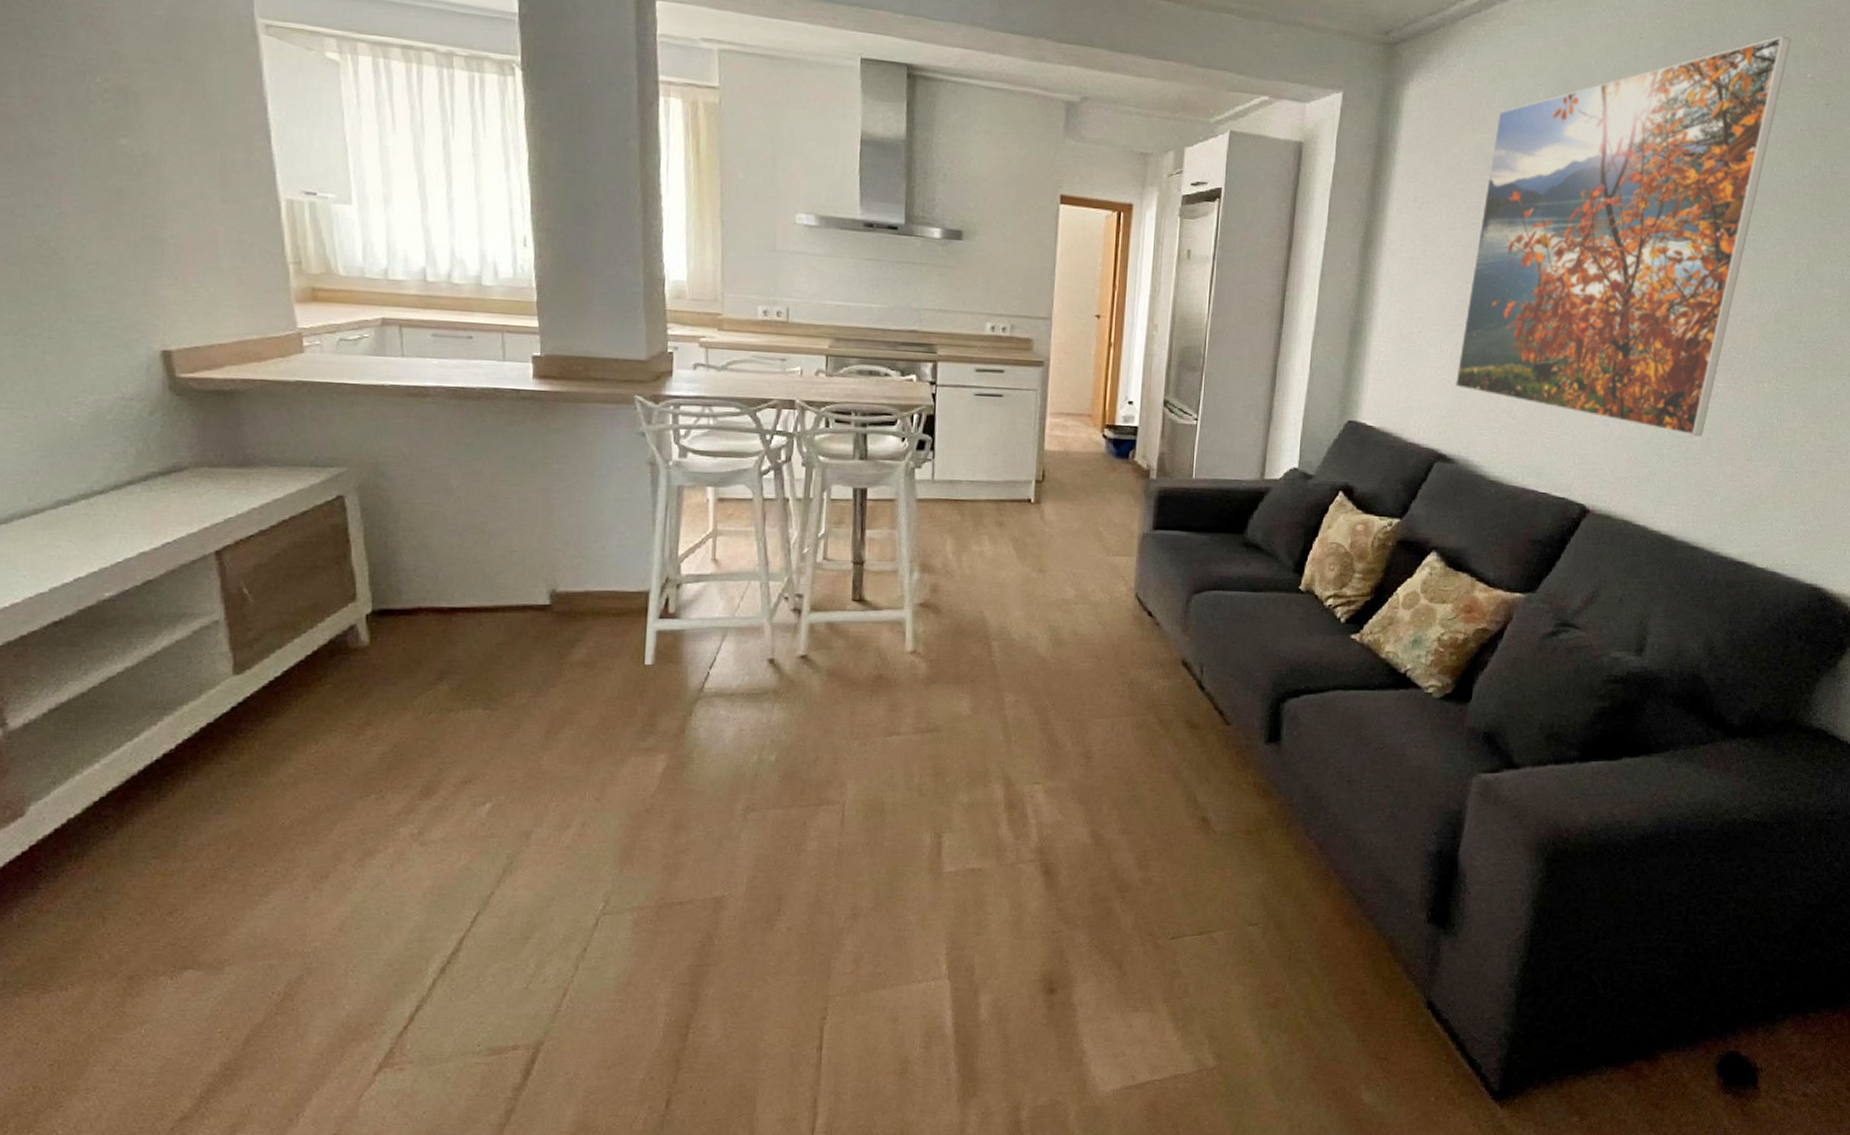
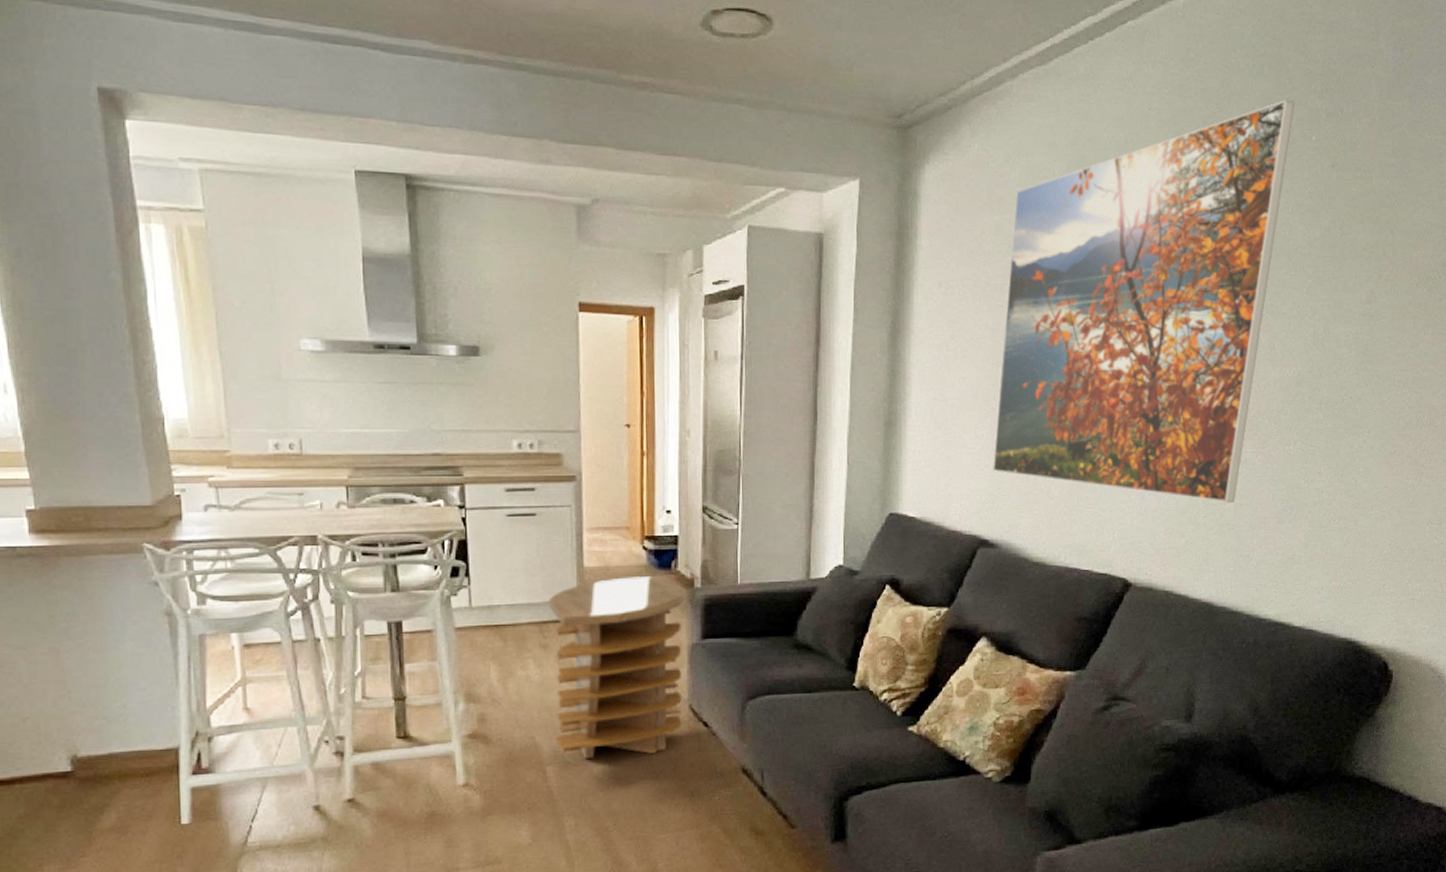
side table: none [1003,463,1141,639] -> present [549,575,686,759]

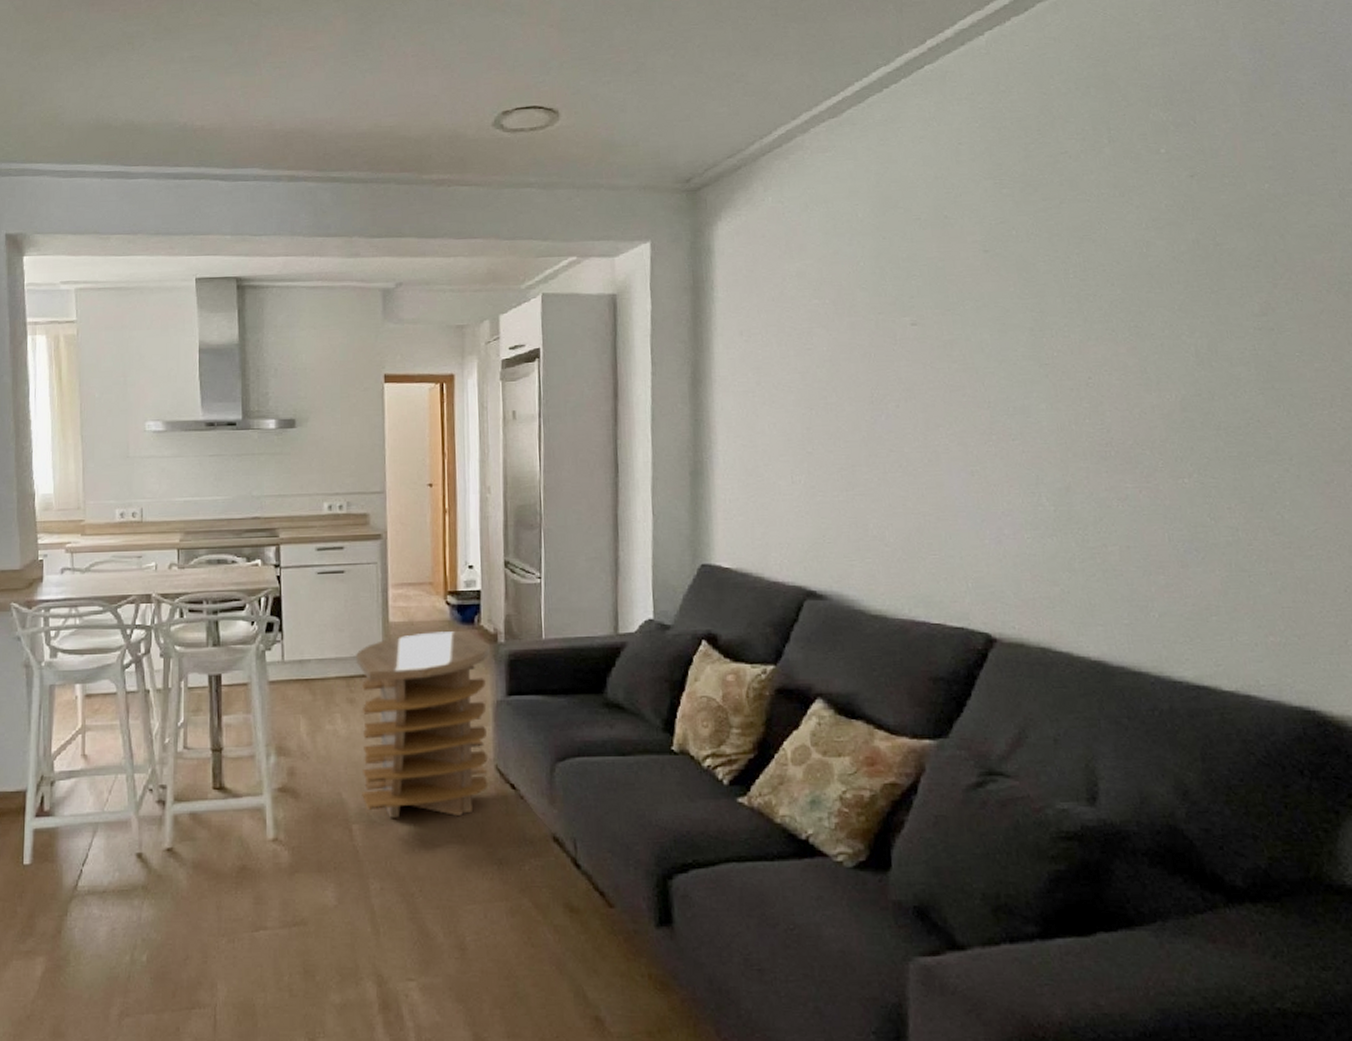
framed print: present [993,99,1295,502] -> none [814,116,1134,545]

